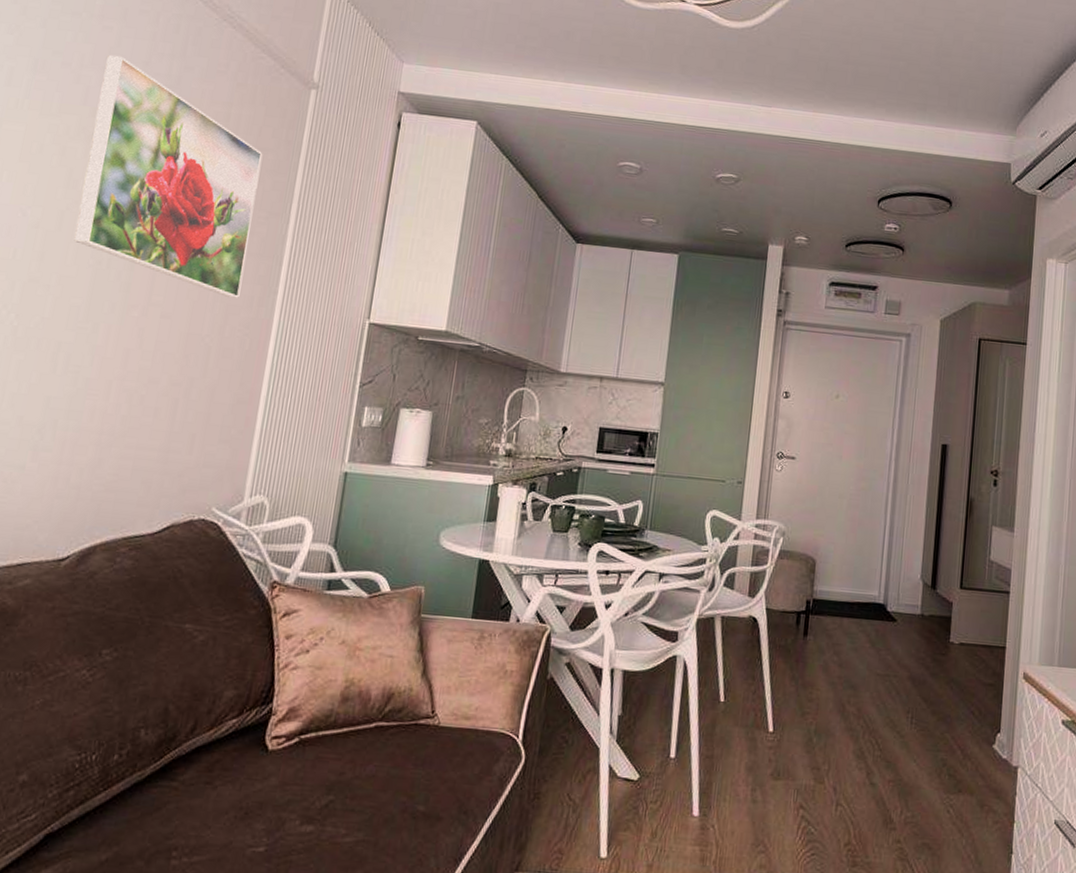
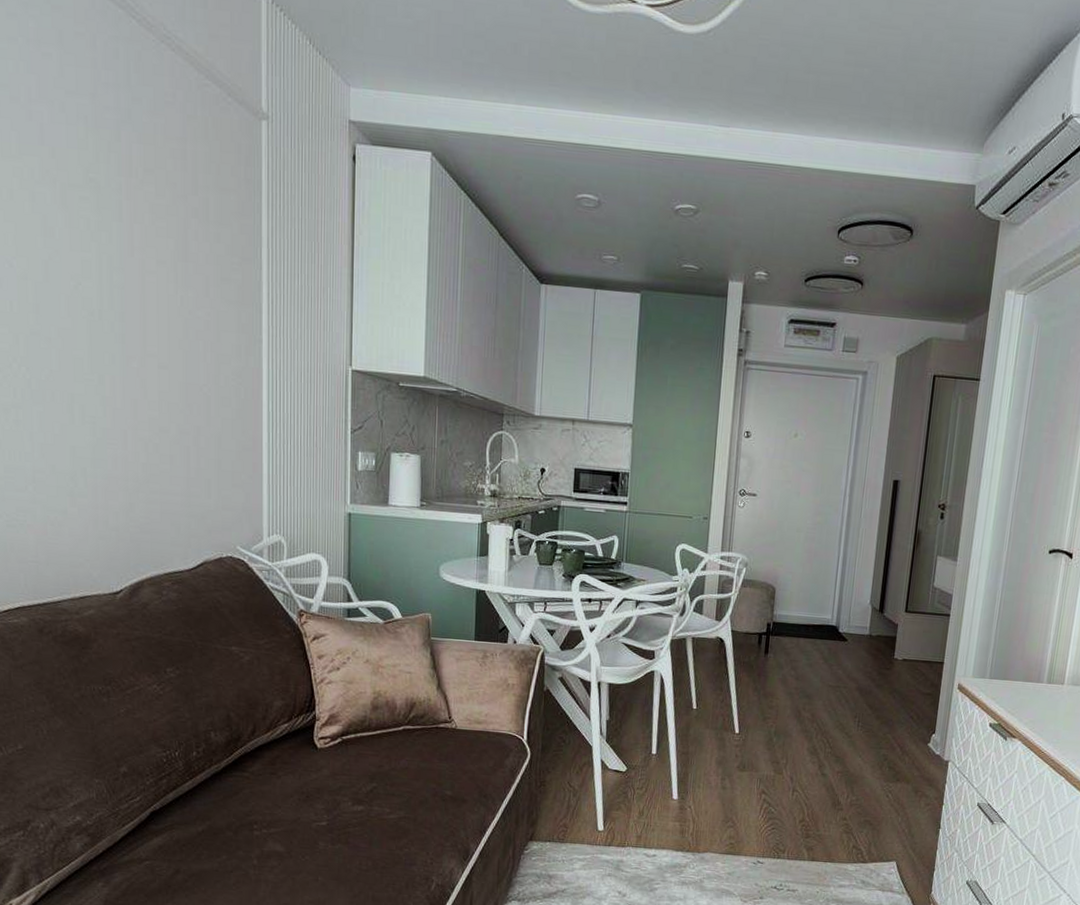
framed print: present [74,54,263,298] -> none [53,86,227,347]

